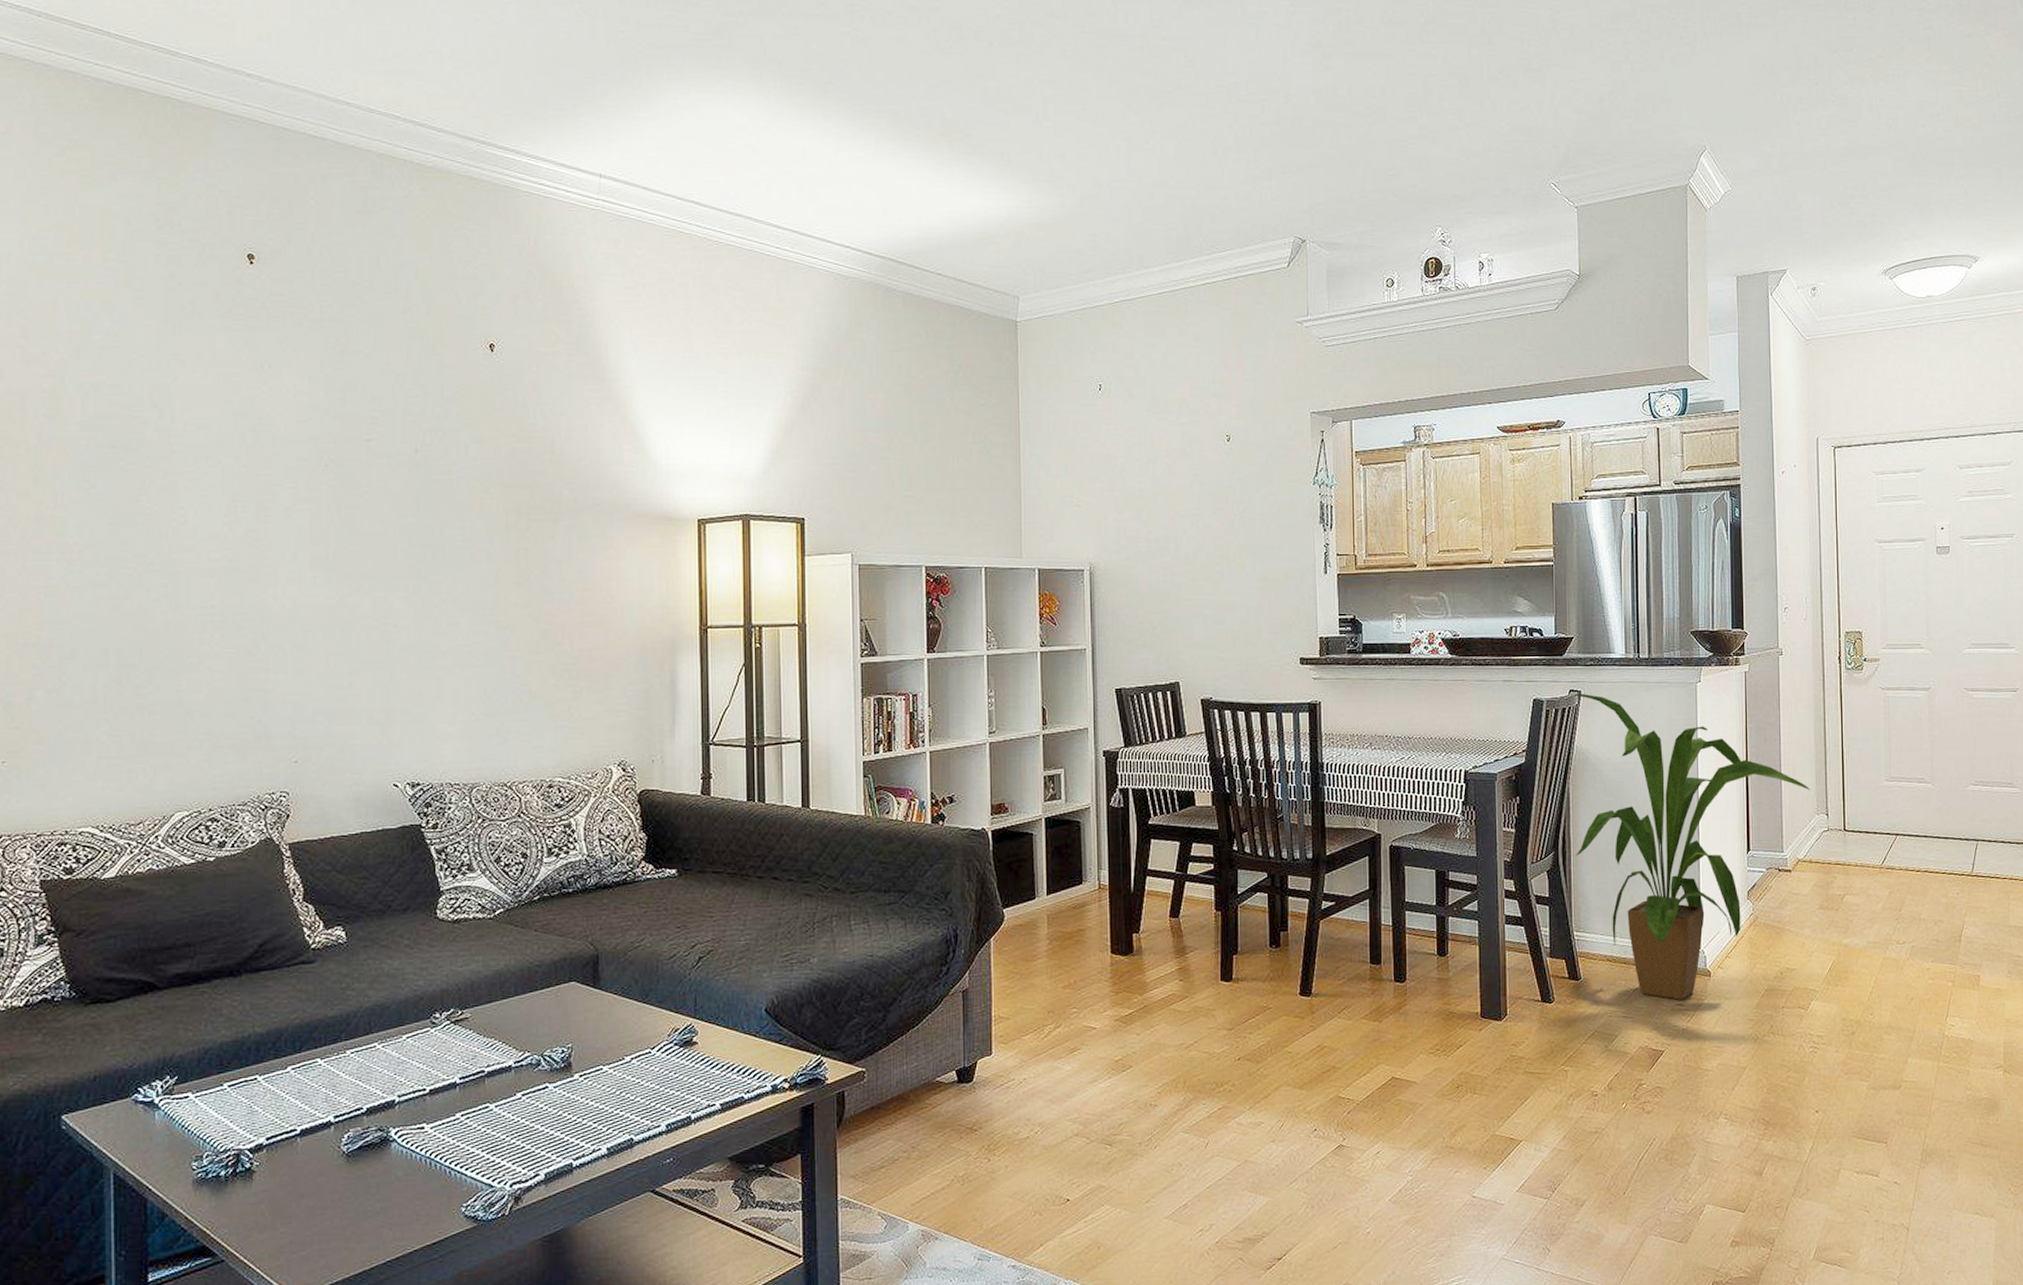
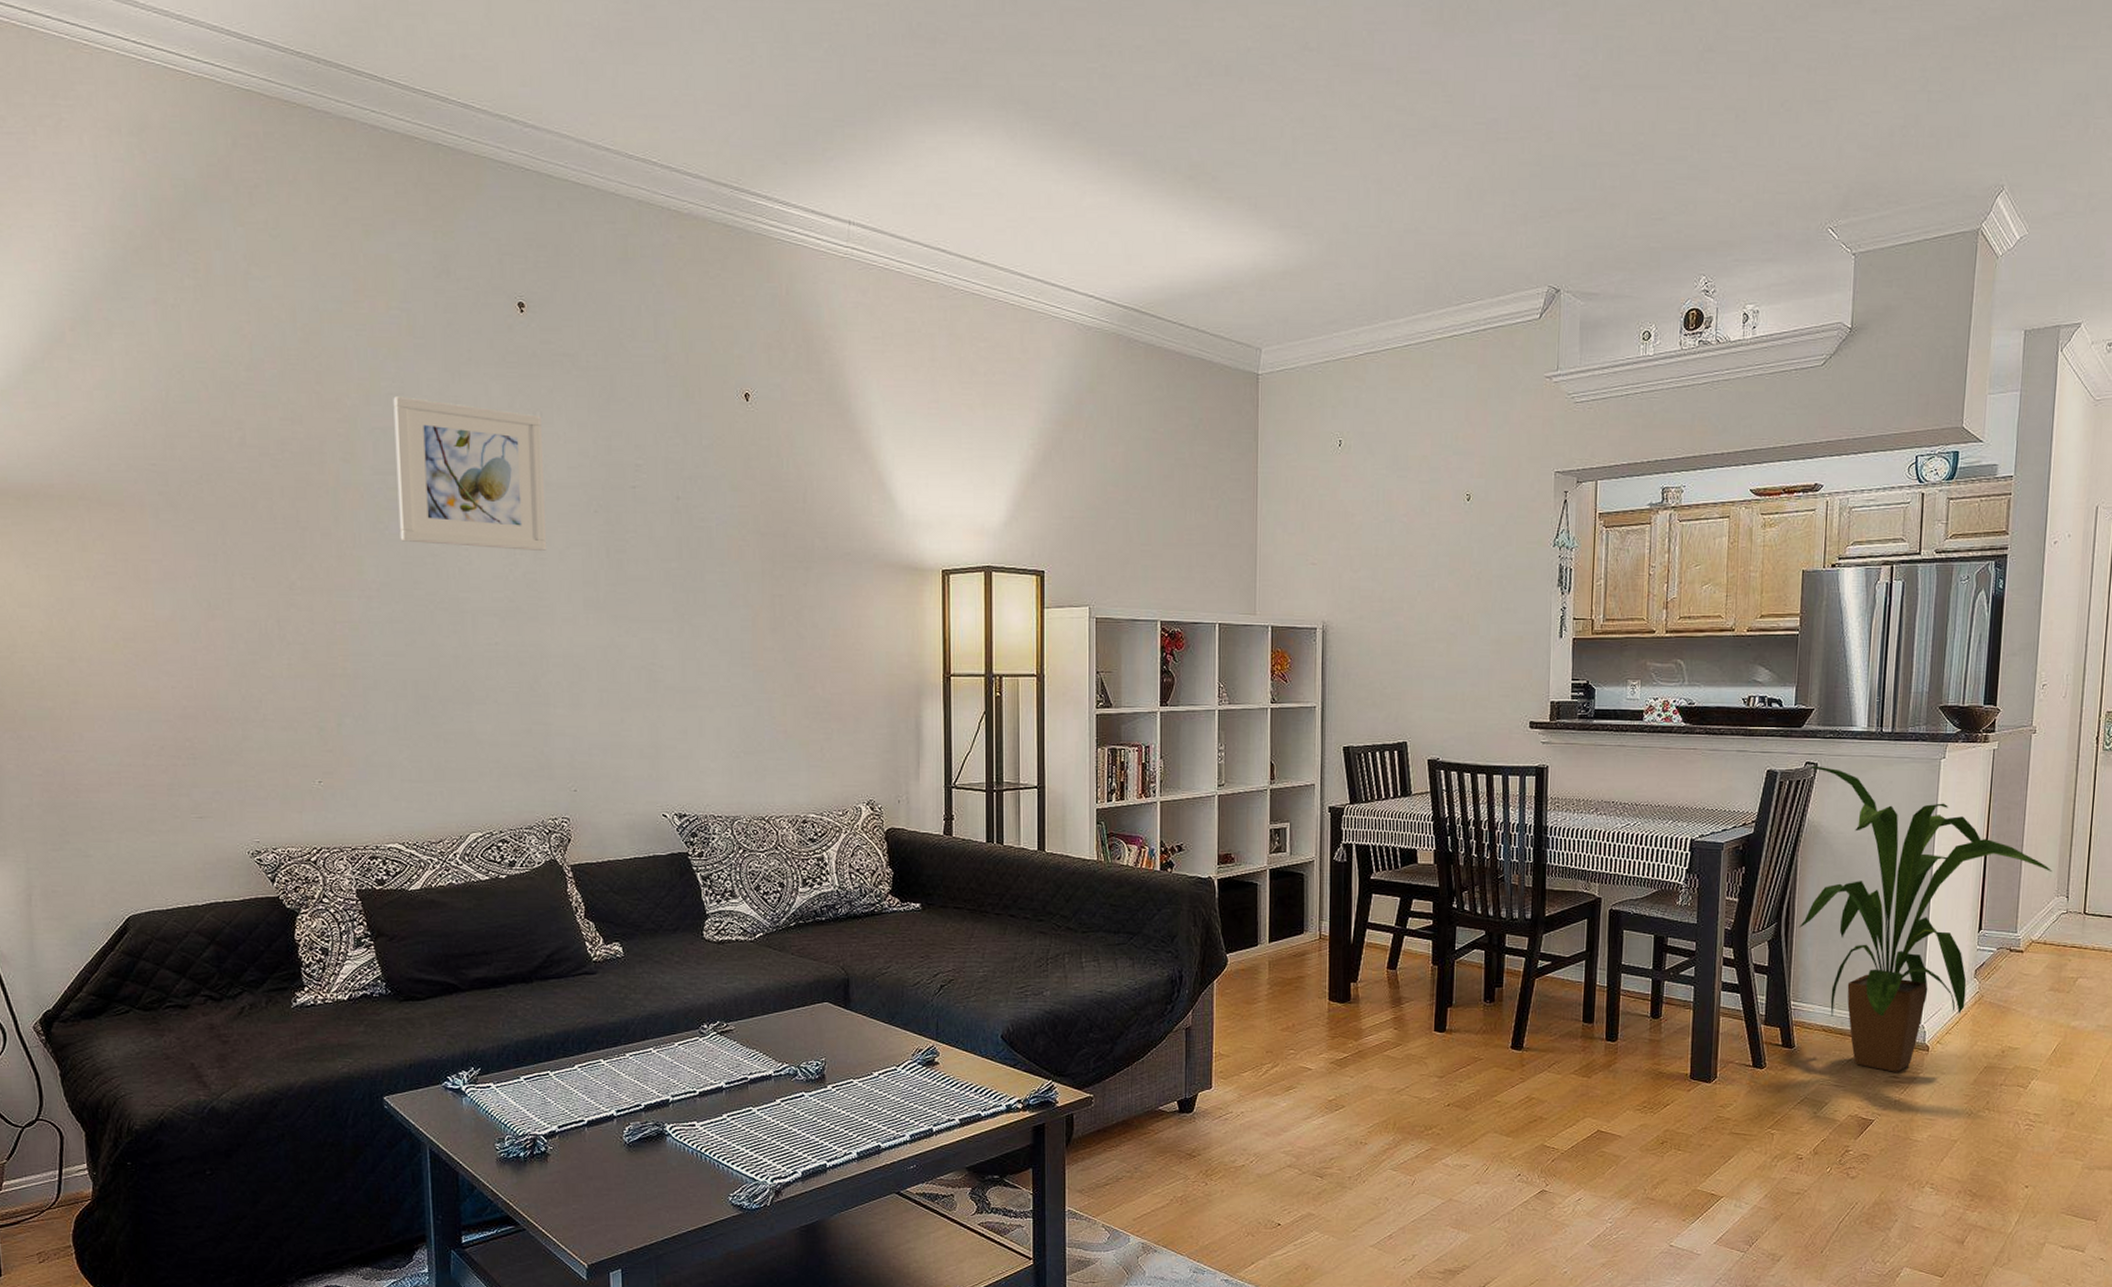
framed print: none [106,350,272,508] -> present [393,396,547,551]

